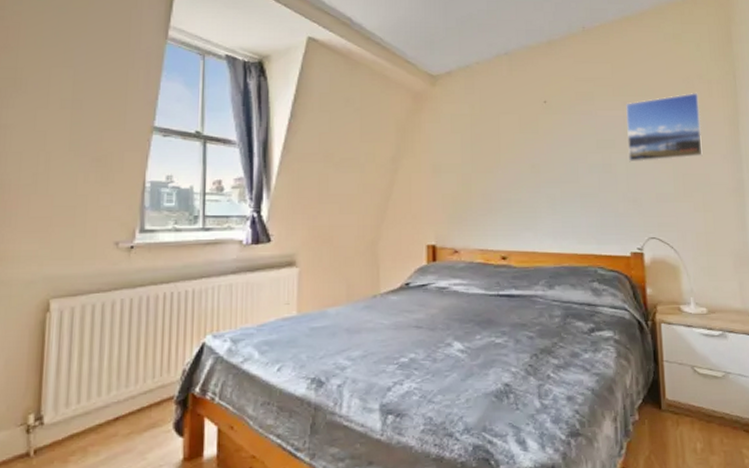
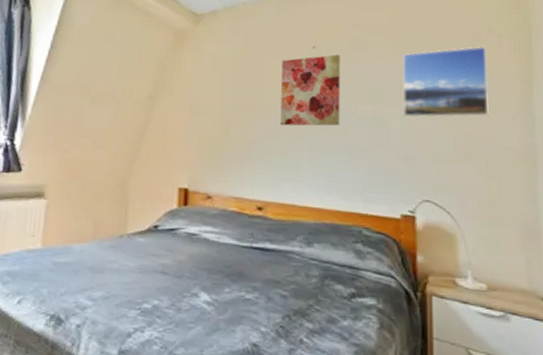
wall art: none [516,108,573,178] -> present [281,54,341,126]

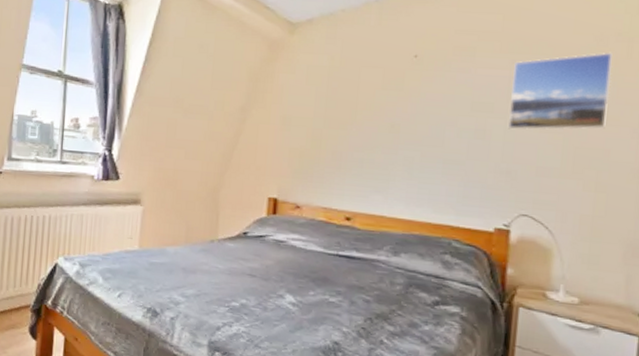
wall art: present [281,54,341,126] -> none [374,64,444,139]

